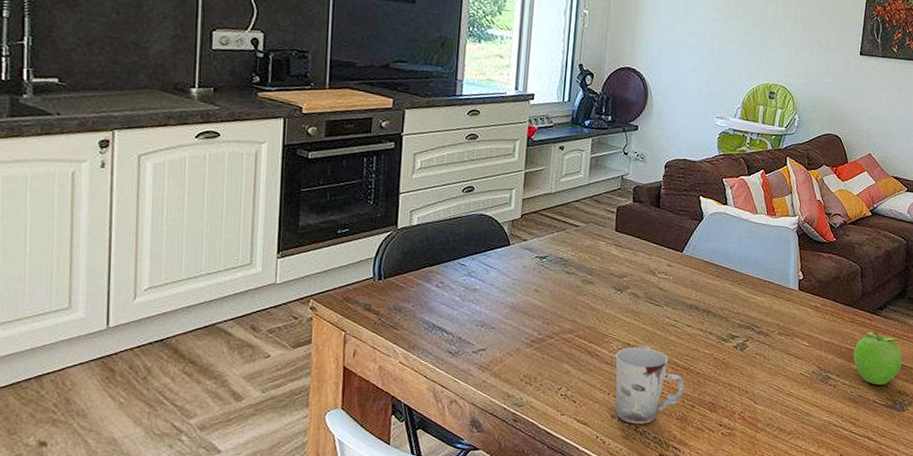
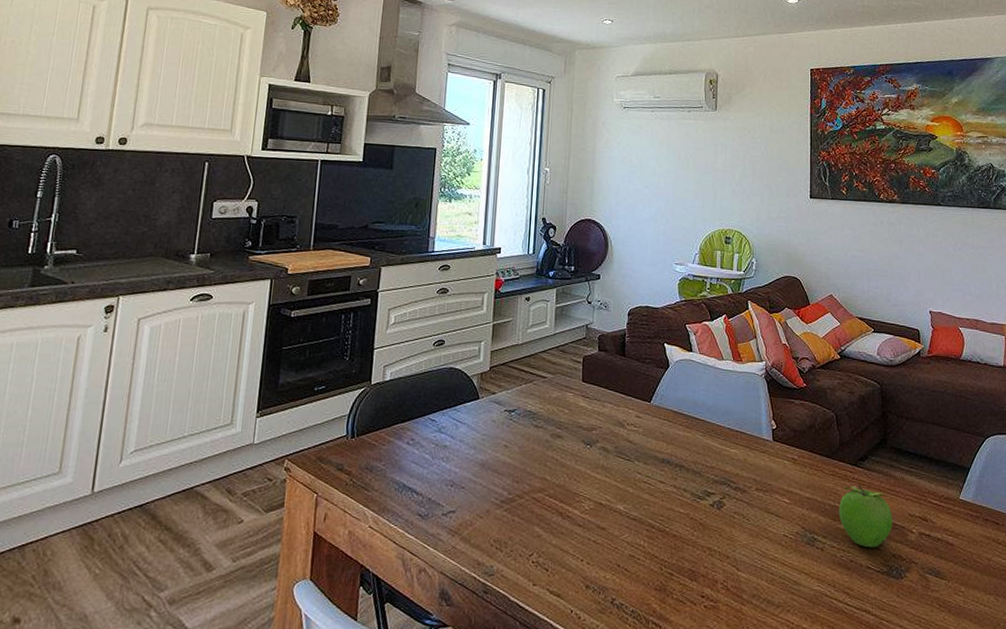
cup: present [615,347,685,424] -> none [588,506,661,596]

